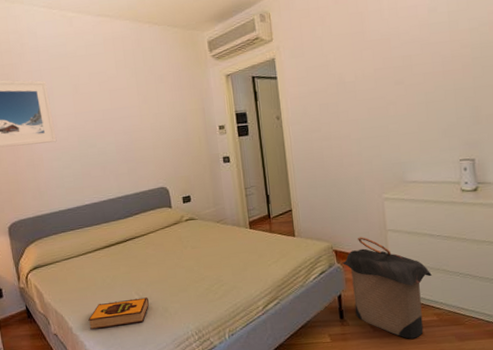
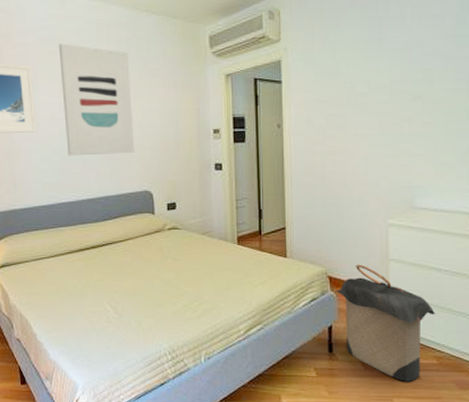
wall art: none [70,58,149,162] -> present [59,43,135,156]
hardback book: present [88,297,149,330] -> none [54,309,121,338]

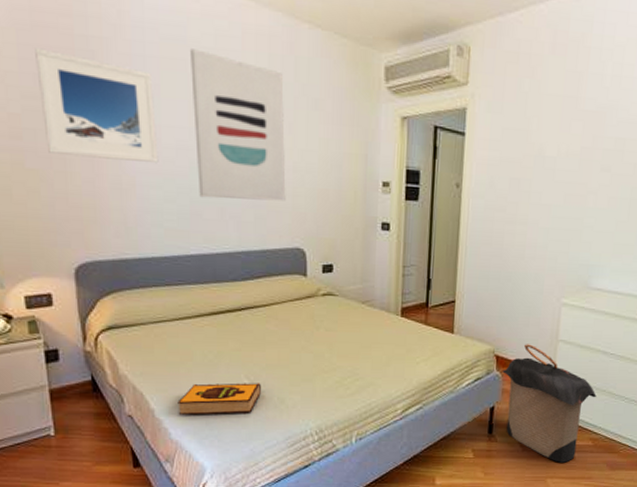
hardback book: none [54,309,121,338] -> present [177,383,261,415]

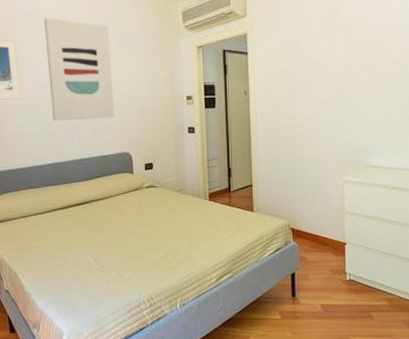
hardback book: present [177,383,261,415] -> none [41,261,103,289]
laundry hamper: present [502,344,596,463] -> none [298,217,386,322]

